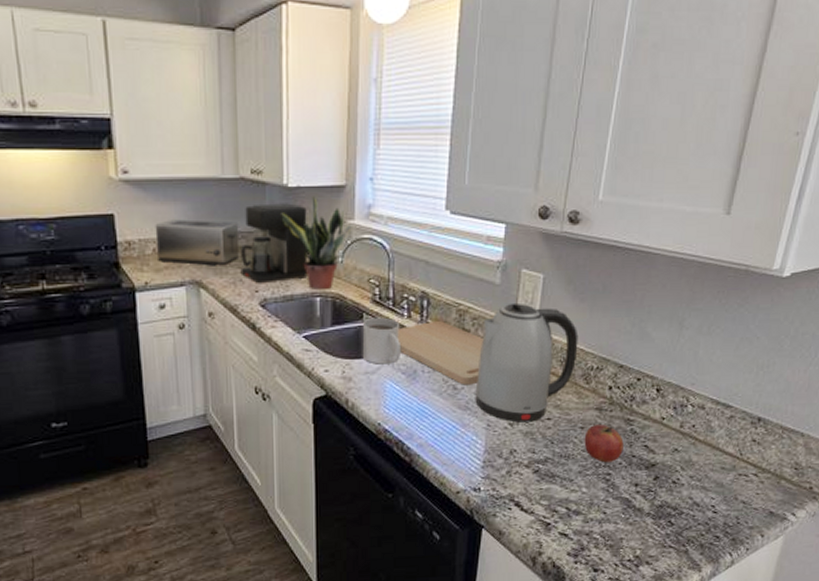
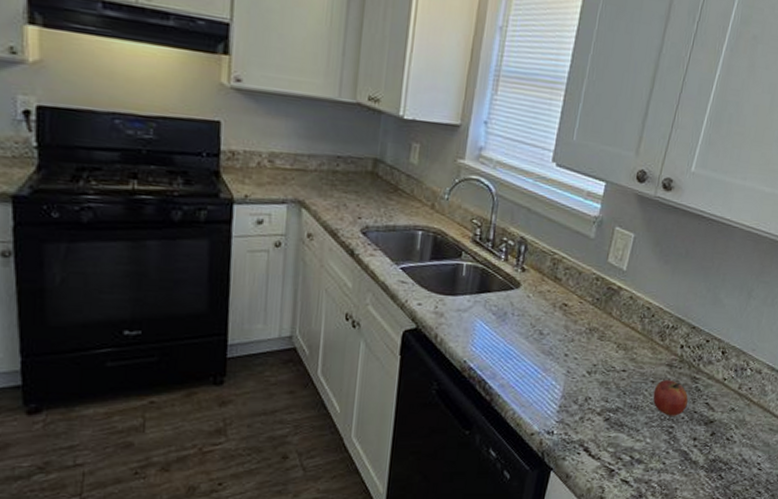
toaster: present [155,219,240,266] -> none [260,135,350,189]
coffee maker: present [240,203,308,284] -> none [345,131,420,212]
potted plant: present [281,196,353,291] -> none [393,131,463,225]
mug: present [362,317,402,365] -> none [456,256,497,304]
cutting board: present [397,320,484,385] -> none [492,266,573,332]
kettle: present [475,302,579,423] -> none [558,257,660,372]

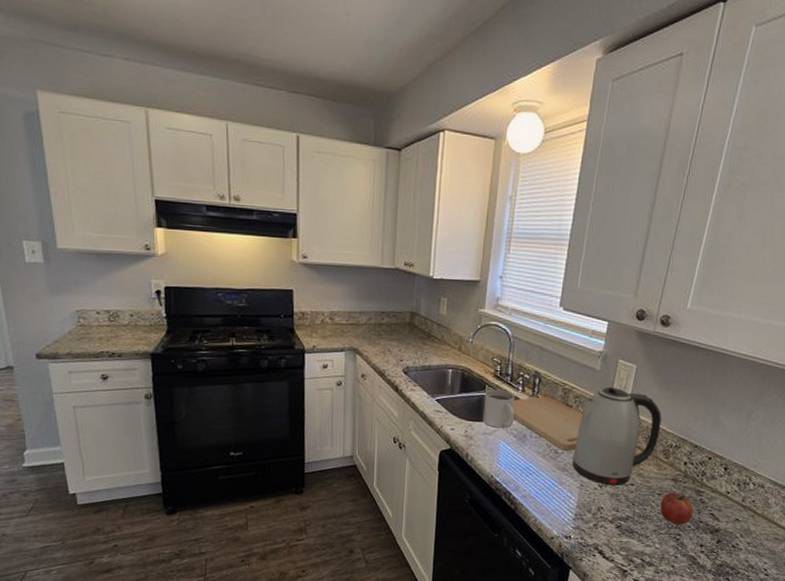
mug: none [456,256,497,304] -> present [482,389,516,428]
cutting board: none [492,266,573,332] -> present [512,395,583,451]
kettle: none [558,257,660,372] -> present [572,386,662,486]

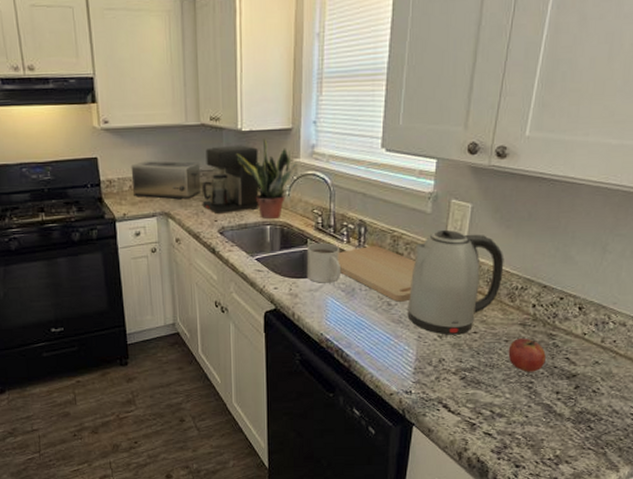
toaster: none [324,298,392,338] -> present [131,160,201,200]
coffee maker: none [389,290,447,355] -> present [202,145,259,215]
potted plant: none [426,287,484,364] -> present [236,138,299,220]

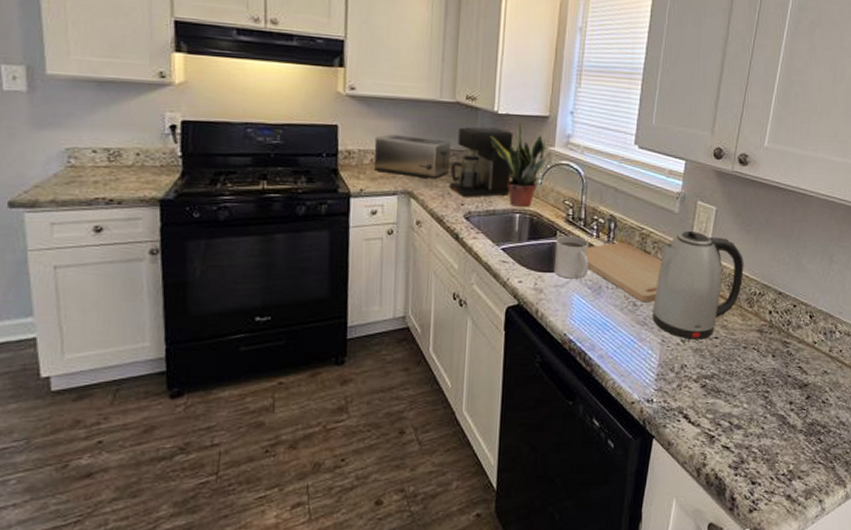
fruit: present [508,337,546,372] -> none [746,344,781,381]

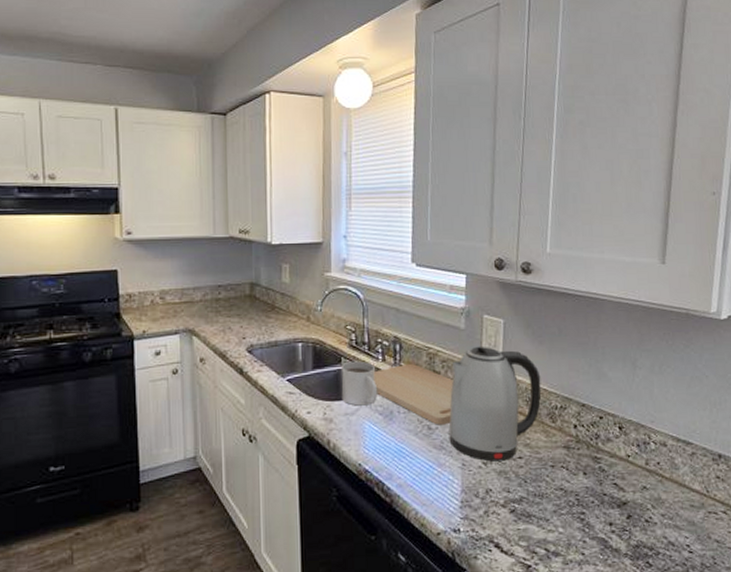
toaster: present [373,134,452,180] -> none [153,274,229,315]
coffee maker: present [449,126,513,199] -> none [229,258,290,332]
potted plant: present [490,123,554,208] -> none [266,252,330,337]

